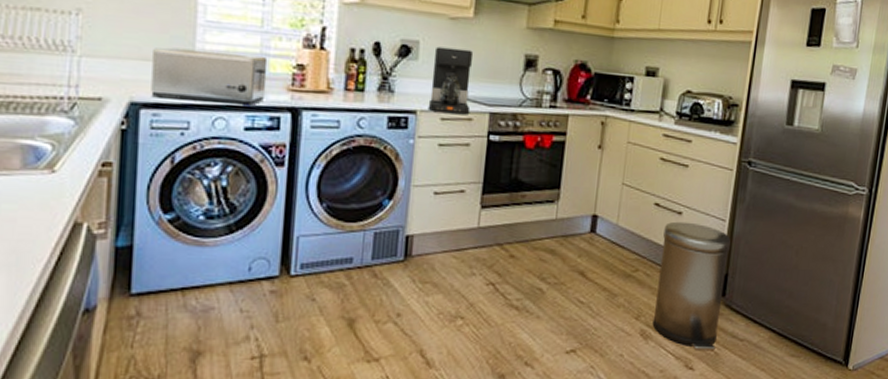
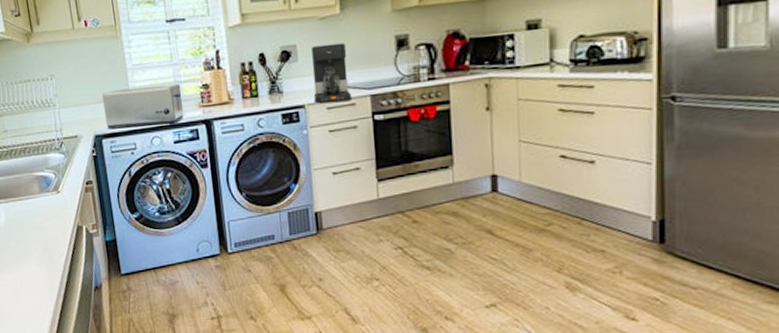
pedal bin: present [652,221,731,351] -> none [576,170,662,301]

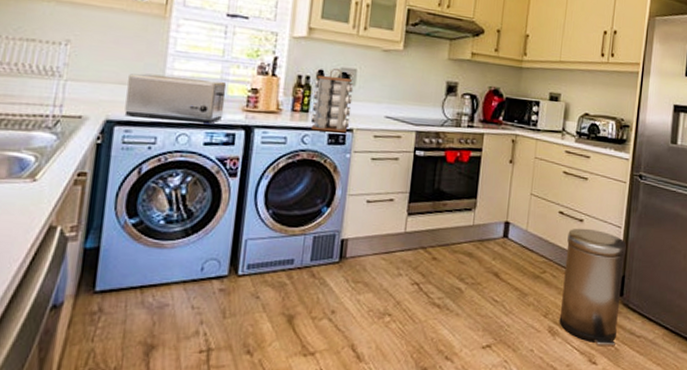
spice rack: none [259,47,301,113] -> present [310,67,354,133]
coffee maker: present [311,42,352,104] -> none [363,74,403,133]
pedal bin: none [576,170,662,301] -> present [559,228,626,347]

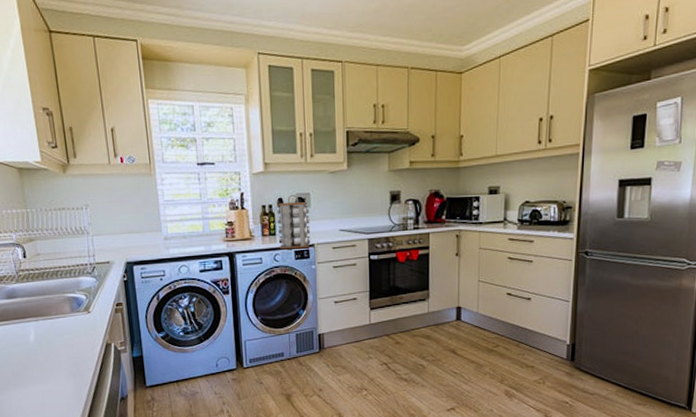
toaster: present [124,73,227,123] -> none [135,219,210,257]
pedal bin: present [559,228,626,347] -> none [514,305,575,404]

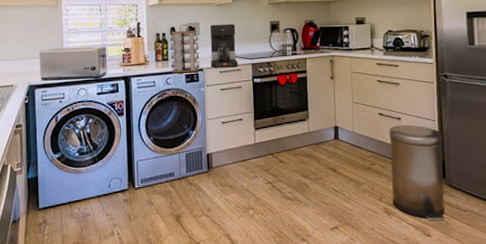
toaster: none [135,219,210,257] -> present [39,46,108,81]
coffee maker: none [321,194,354,244] -> present [210,24,239,68]
pedal bin: none [514,305,575,404] -> present [389,124,445,221]

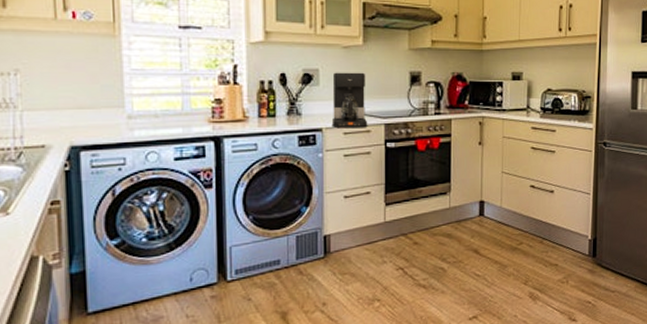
toaster: present [39,46,108,81] -> none [87,95,190,140]
spice rack: present [170,23,200,74] -> none [278,69,318,134]
pedal bin: present [389,124,445,221] -> none [538,198,596,304]

